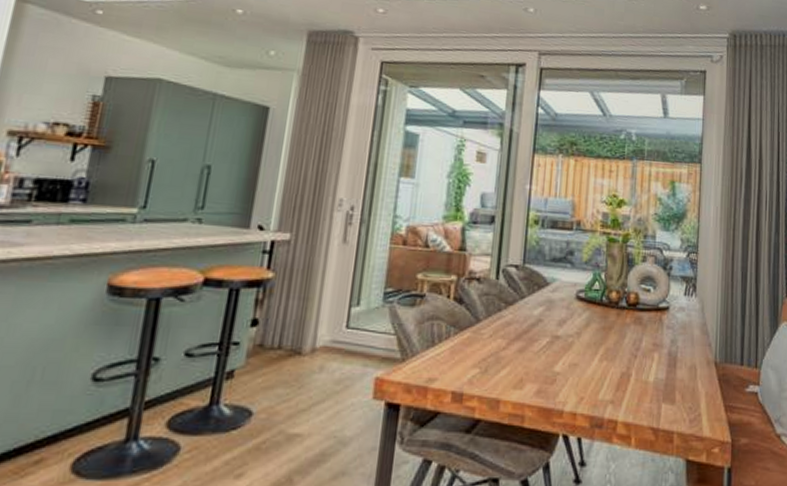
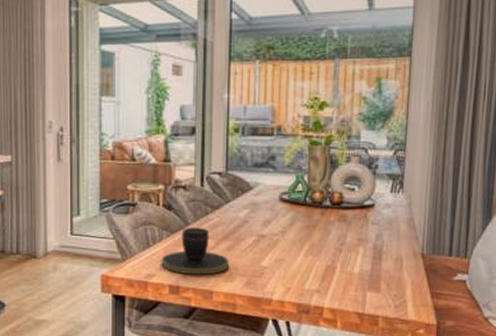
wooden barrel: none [445,324,520,380] -> present [161,227,229,275]

